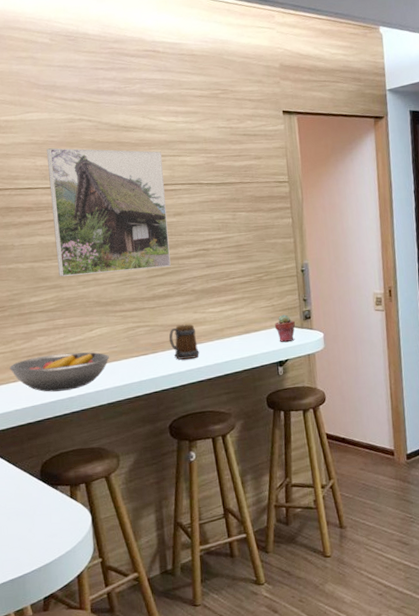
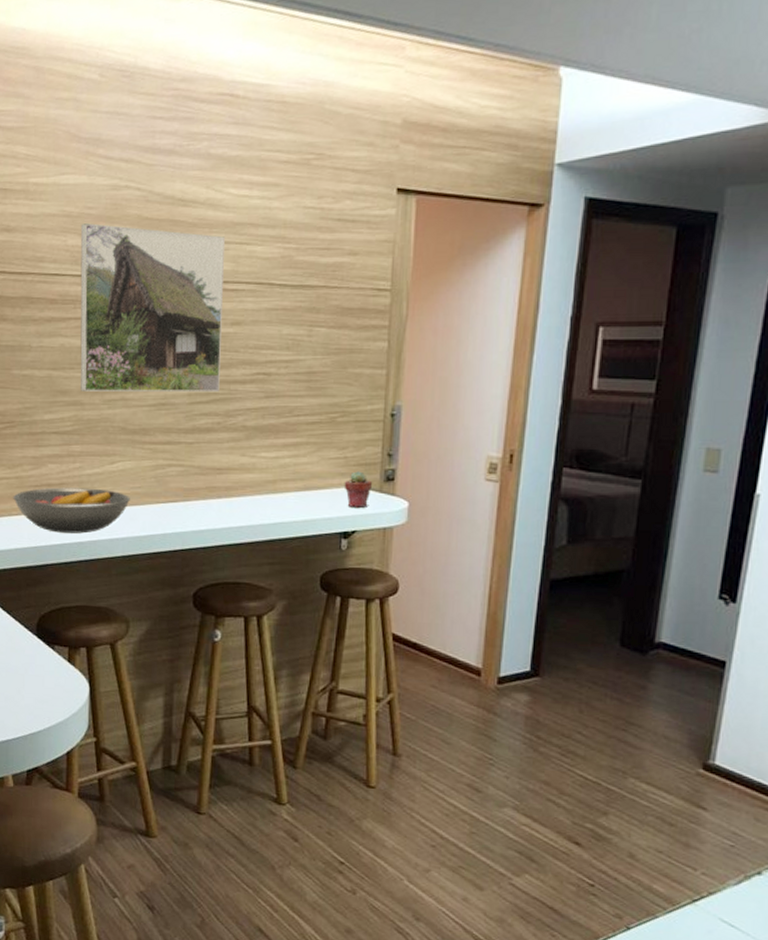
mug: present [169,324,199,360] -> none [205,469,242,514]

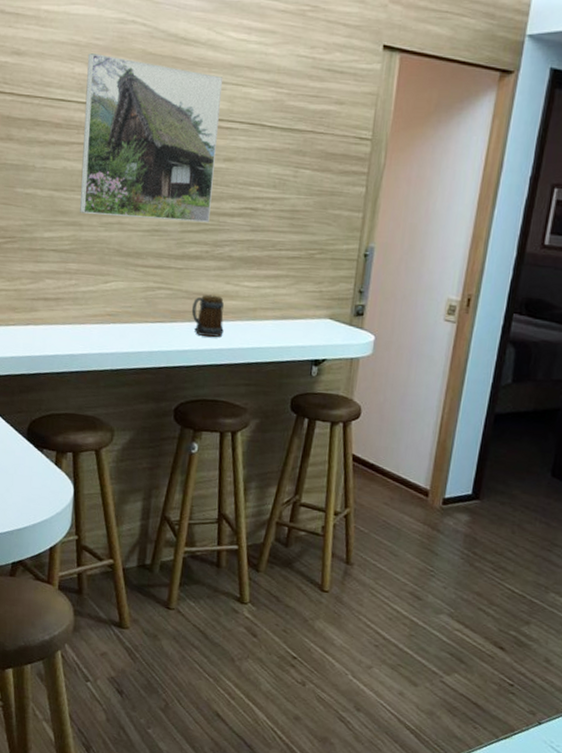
fruit bowl: present [13,487,130,534] -> none [11,301,121,347]
mug: none [205,469,242,514] -> present [191,294,224,337]
potted succulent: present [344,471,372,508] -> none [317,305,343,339]

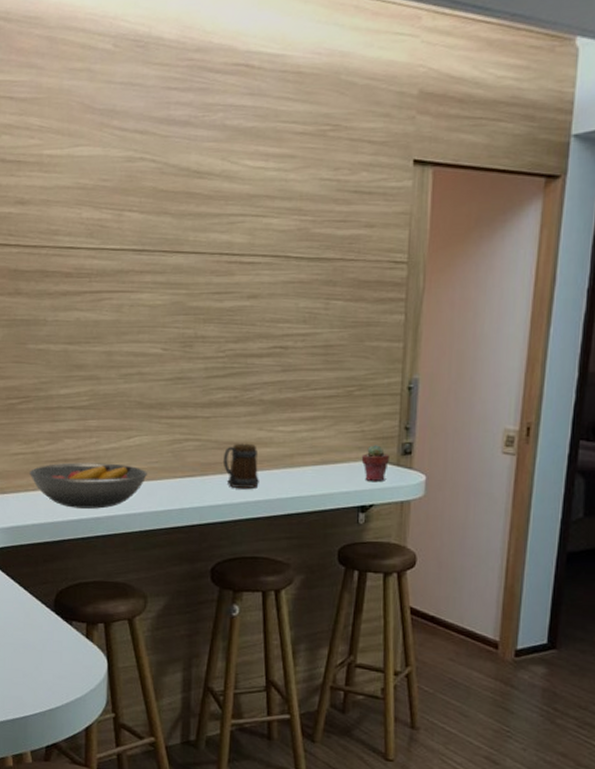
fruit bowl: none [11,301,121,347] -> present [29,462,147,509]
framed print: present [80,53,224,223] -> none [95,196,242,367]
potted succulent: none [317,305,343,339] -> present [361,445,389,481]

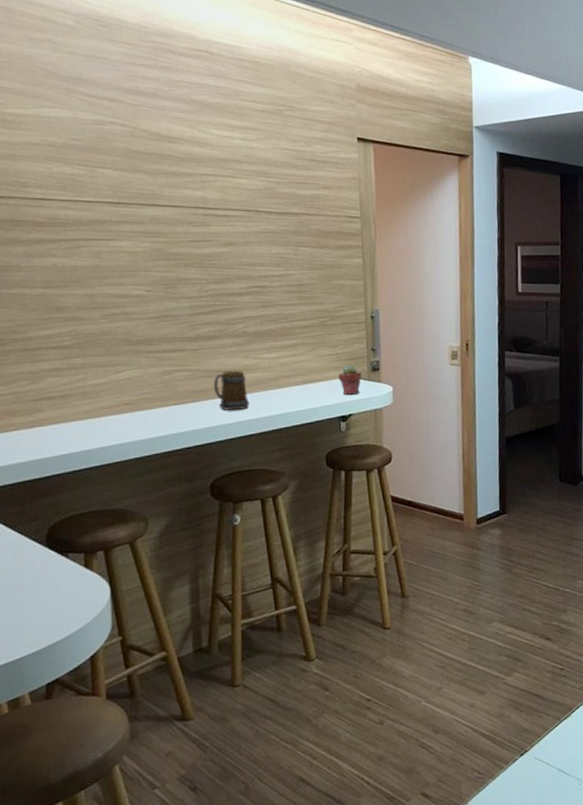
fruit bowl: present [29,462,147,509] -> none [9,397,139,443]

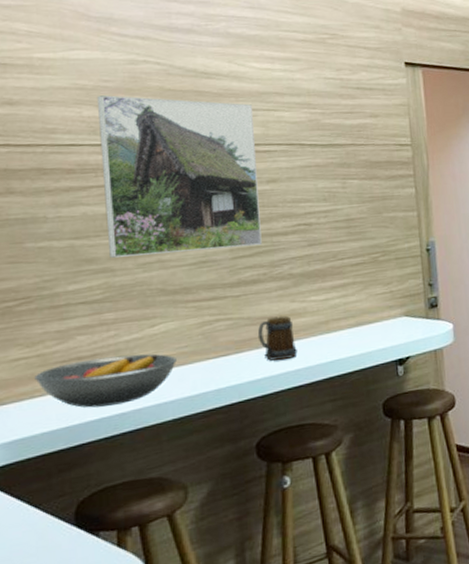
fruit bowl: none [9,397,139,443] -> present [34,353,177,408]
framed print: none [66,153,219,307] -> present [96,95,262,258]
potted succulent: present [338,364,361,395] -> none [393,302,419,336]

